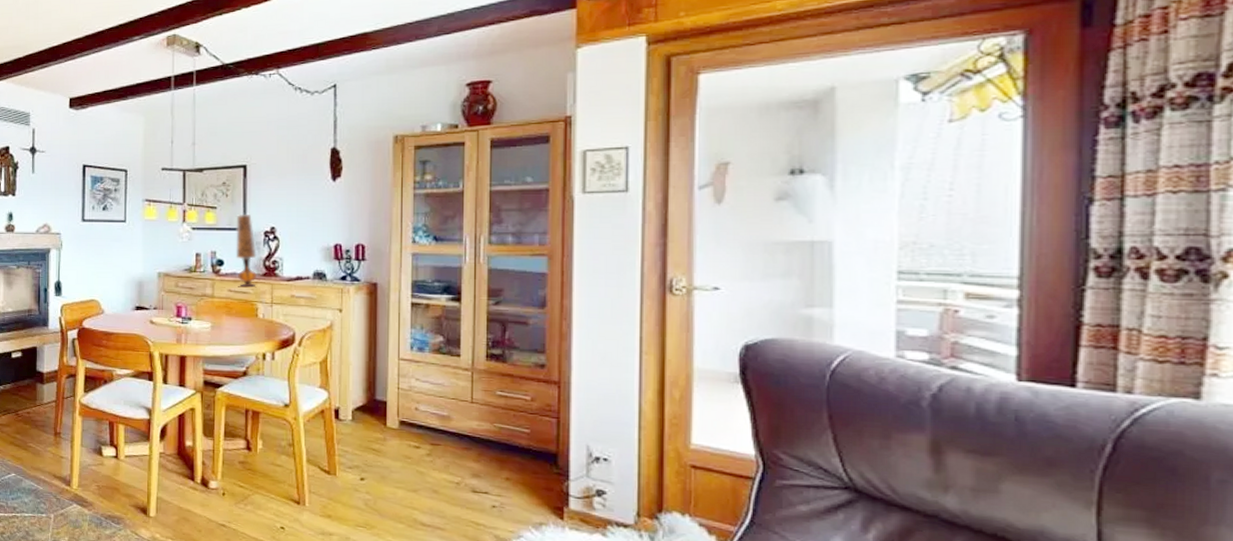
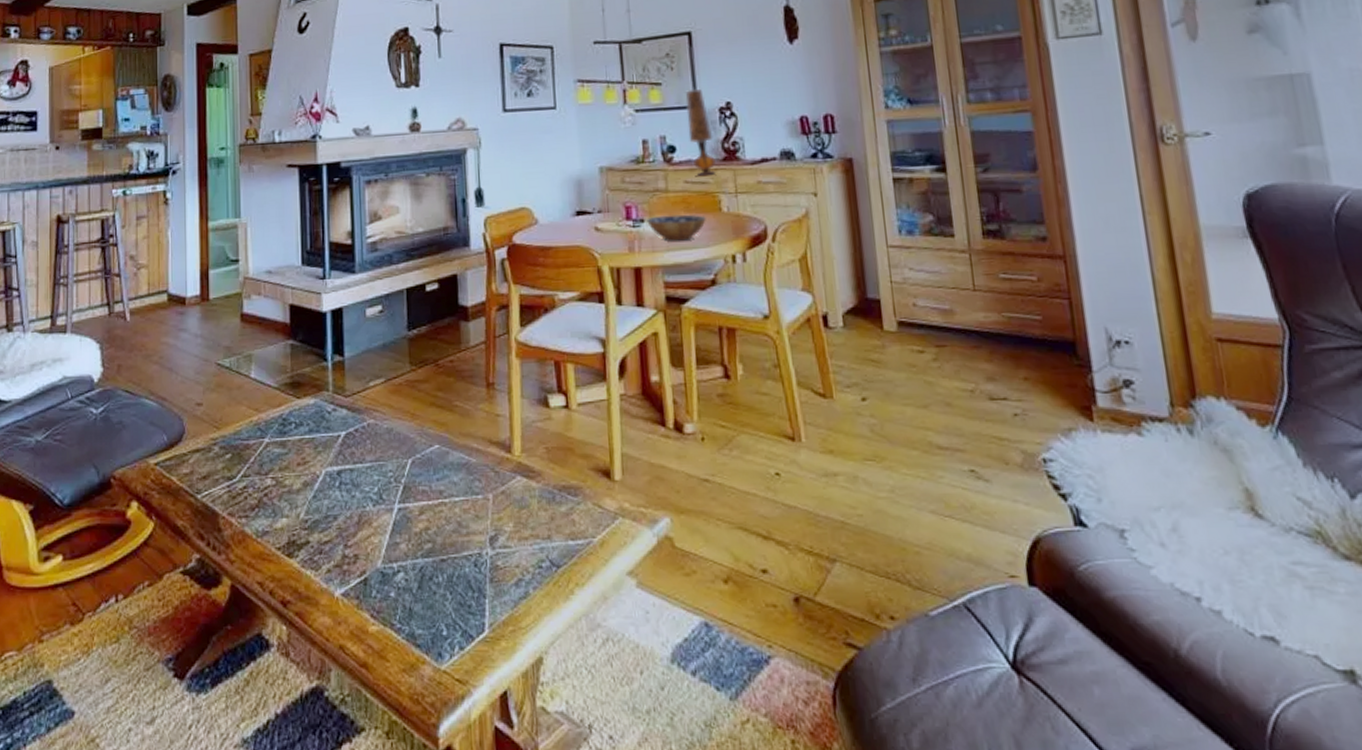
bowl: none [194,316,244,338] -> present [647,214,706,241]

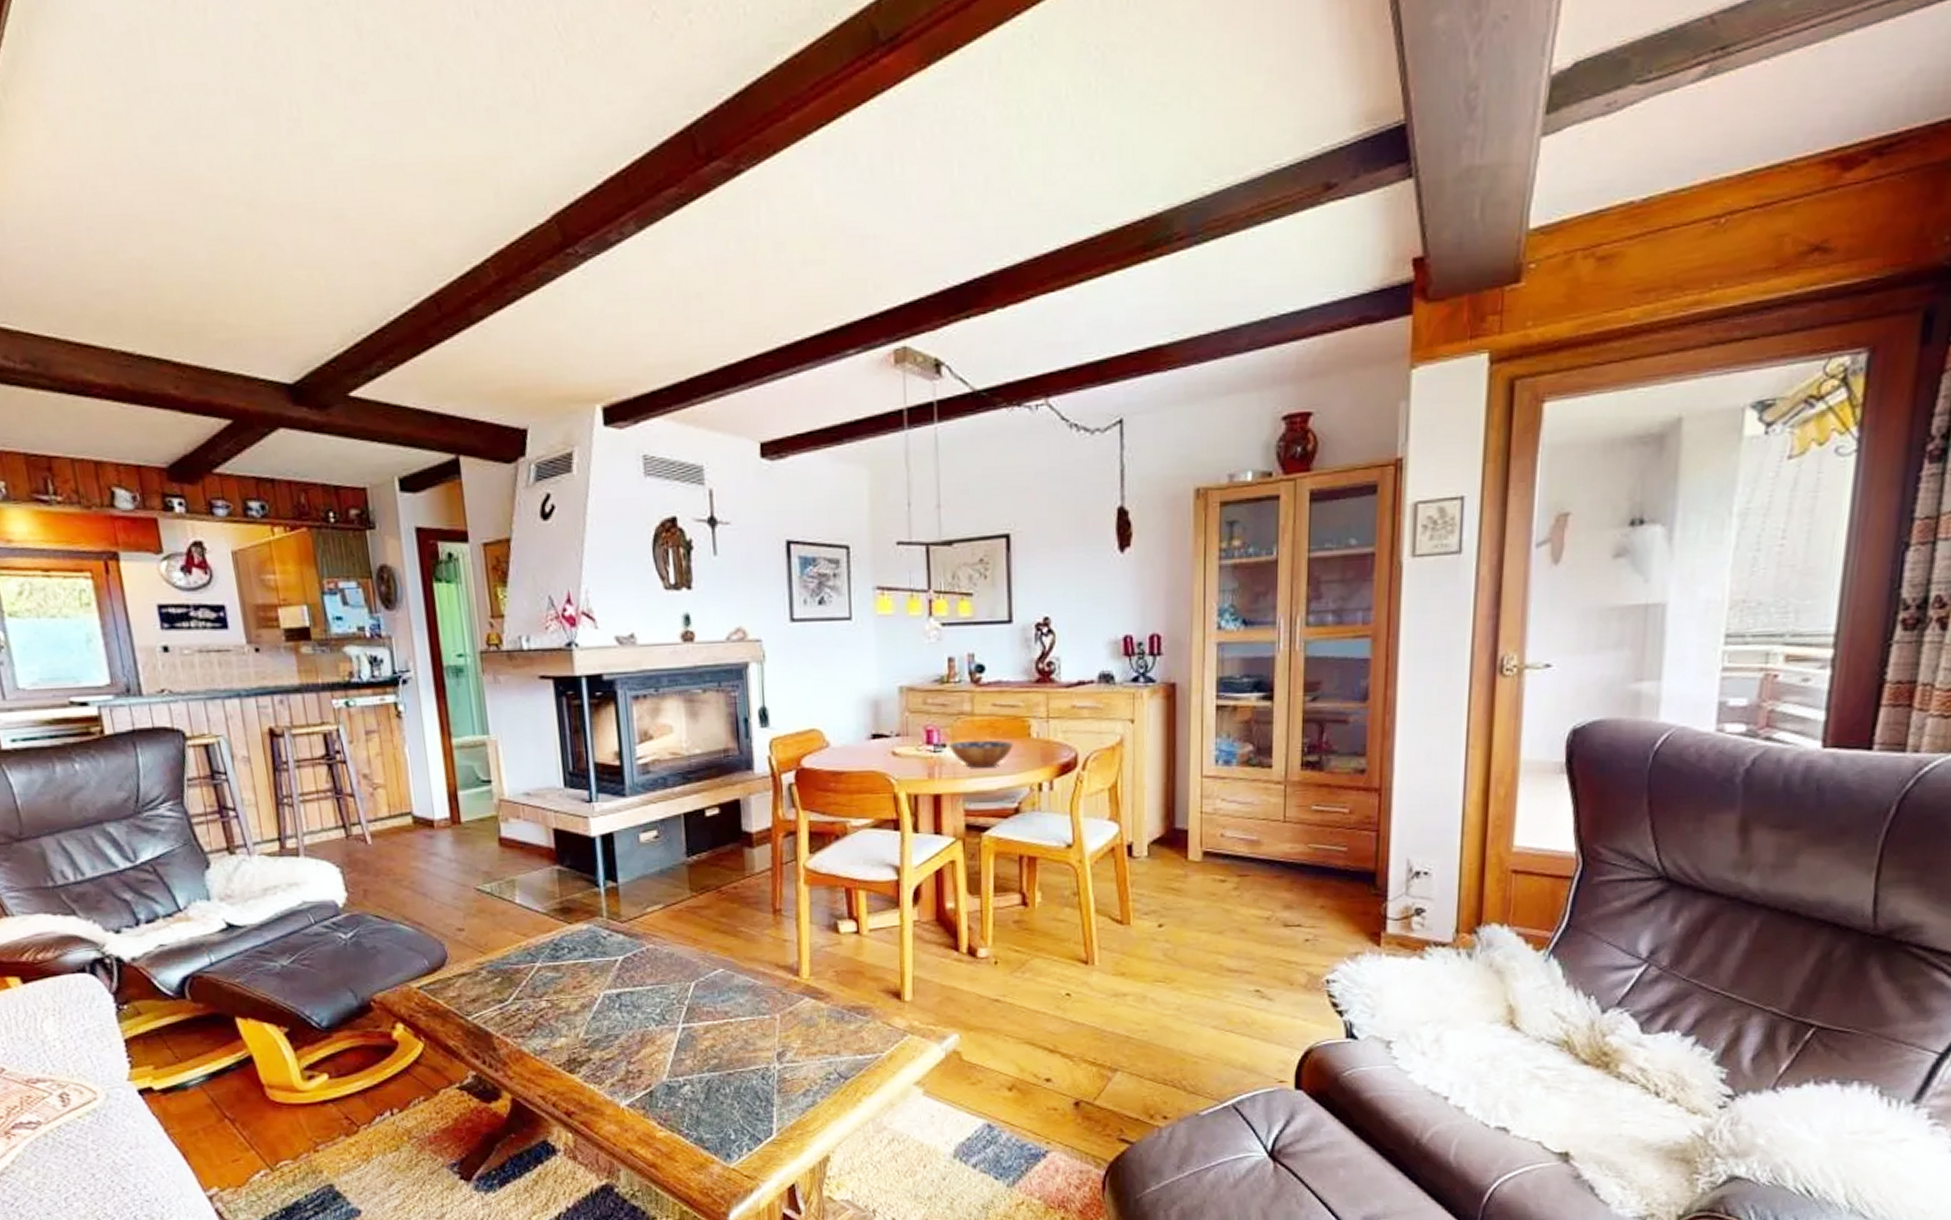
table lamp: present [685,89,716,176] -> none [998,602,1028,698]

